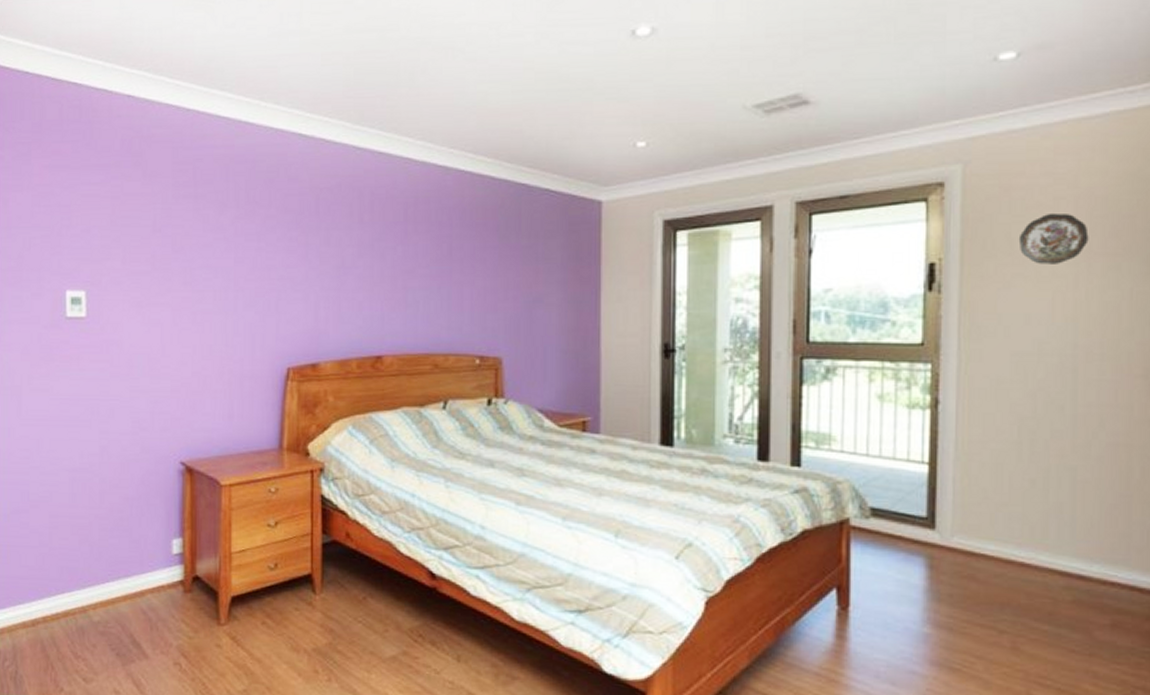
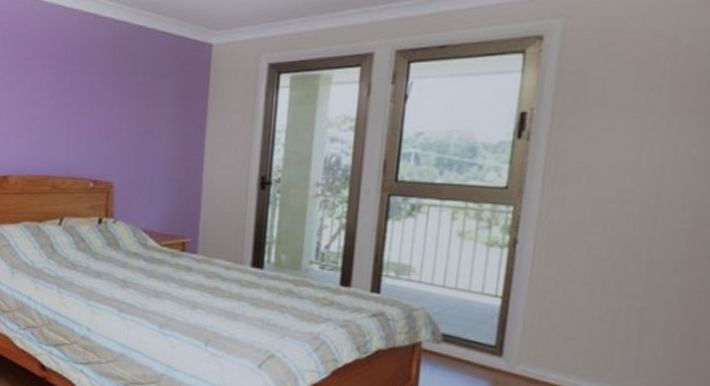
decorative plate: present [1018,212,1089,264] -> none [612,68,685,118]

